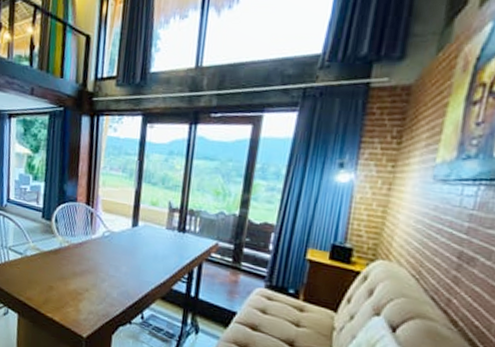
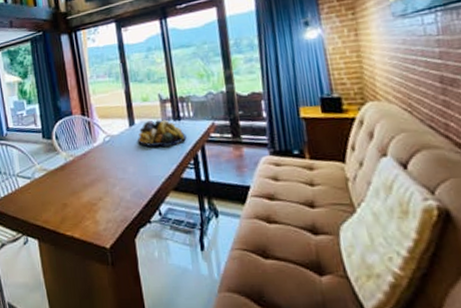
fruit bowl: none [137,226,187,257] -> present [138,119,187,148]

